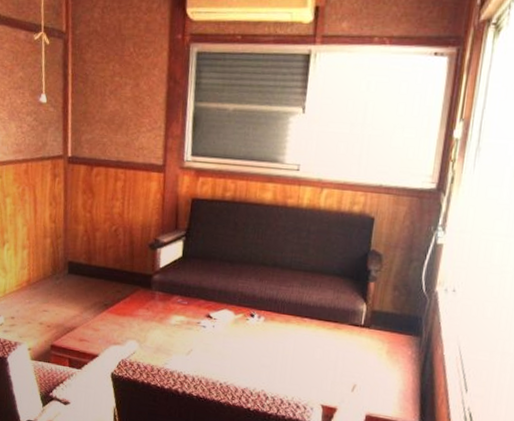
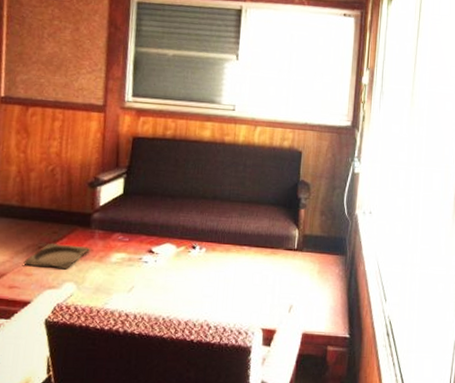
ashtray: none [90,301,153,328] -> present [22,242,92,270]

